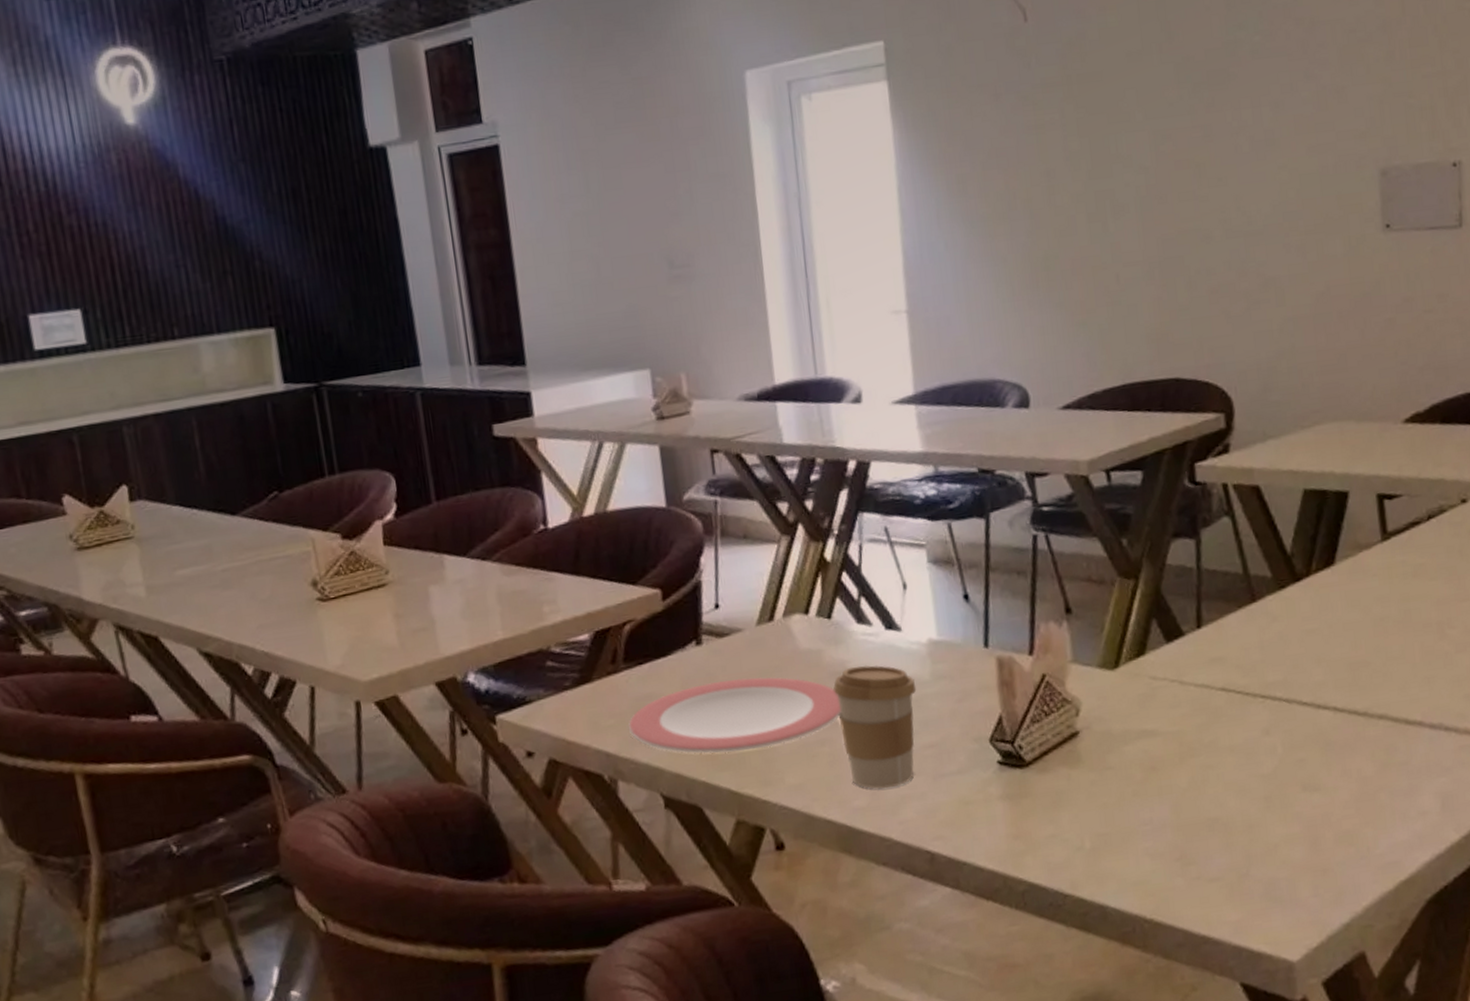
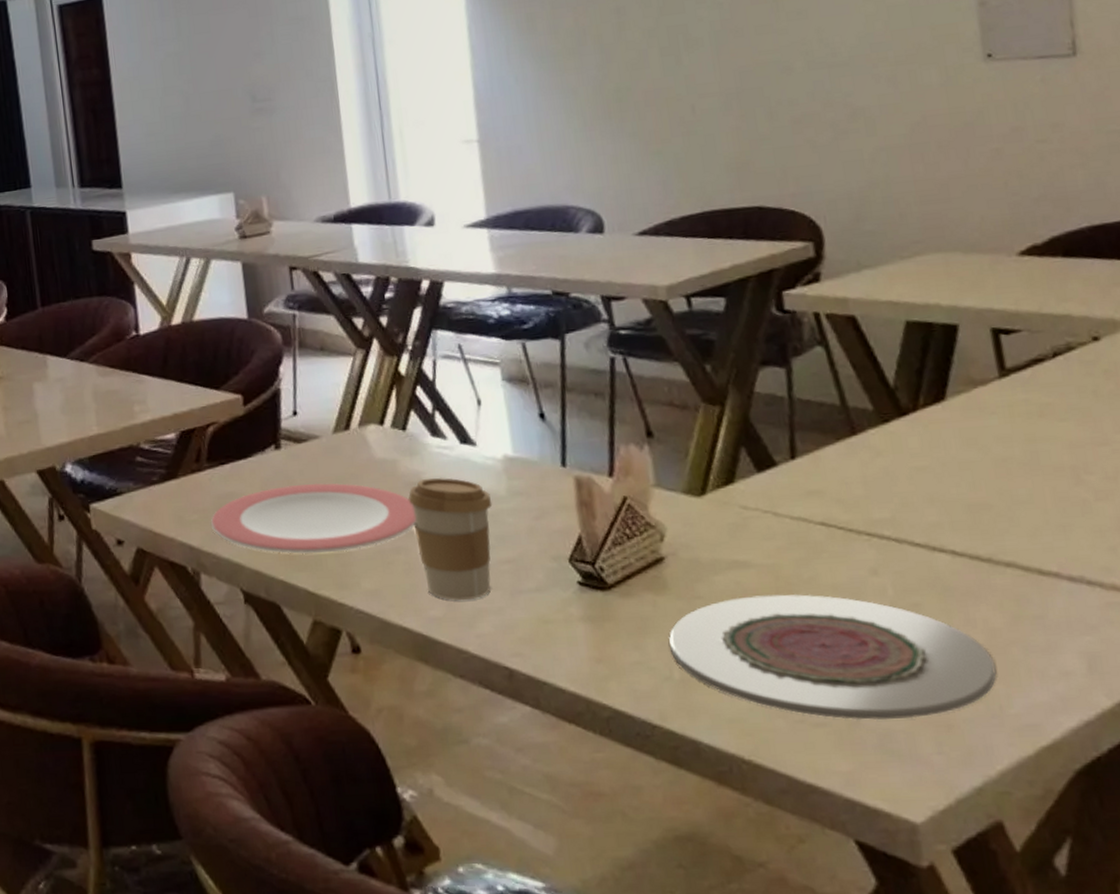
plate: none [1081,757,1366,872] -> present [668,594,997,721]

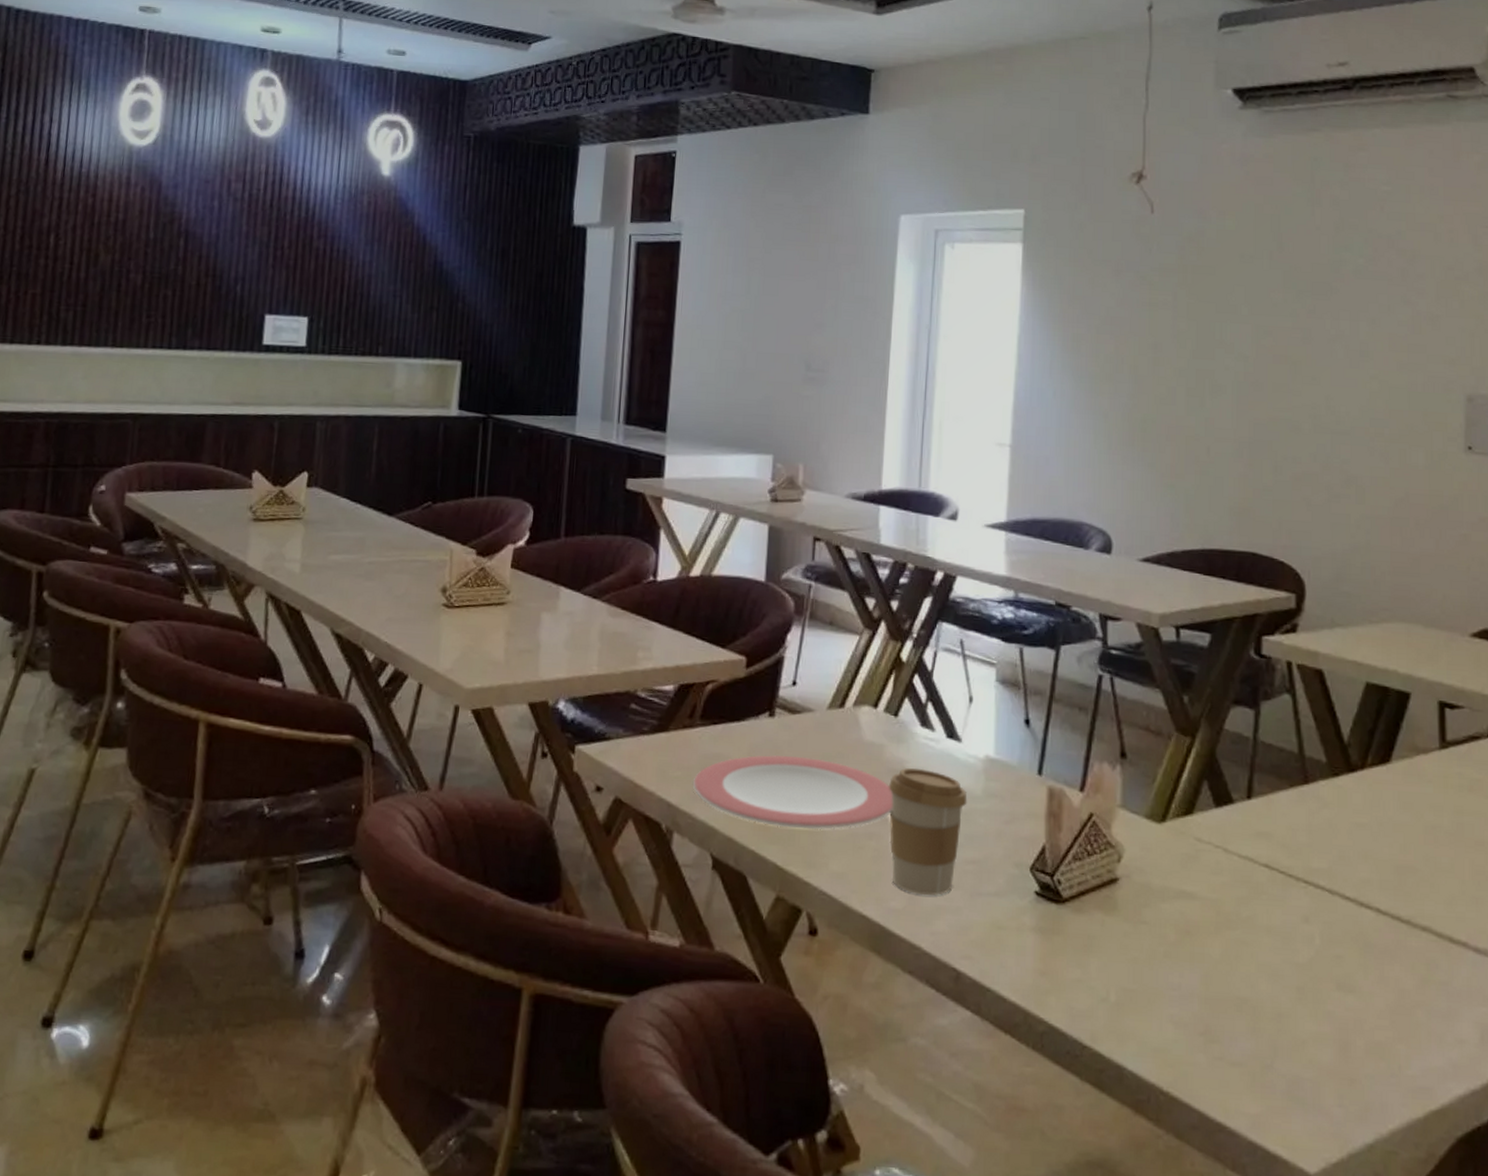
plate: present [668,594,997,721] -> none [1110,927,1400,1069]

